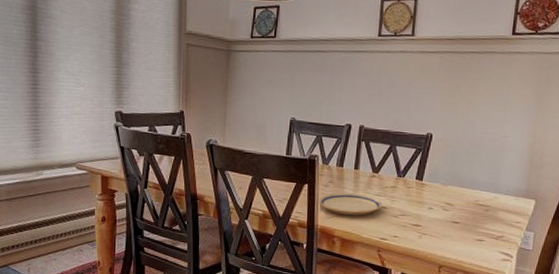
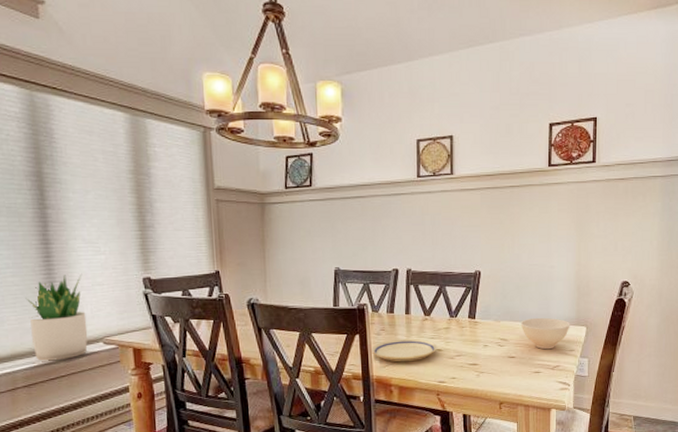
planter: none [13,102,64,180] -> present [25,274,88,361]
bowl: none [468,185,519,219] -> present [520,317,570,350]

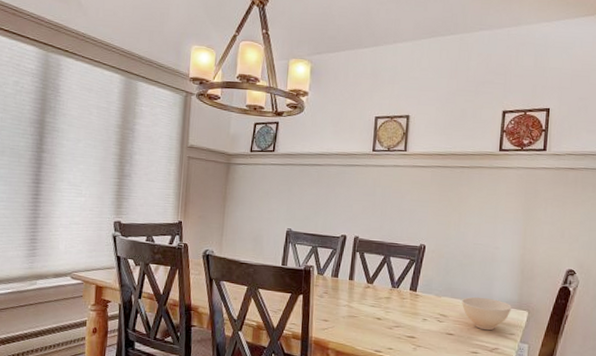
planter: present [25,274,88,361] -> none [10,212,63,290]
plate: present [372,338,437,363] -> none [313,303,377,328]

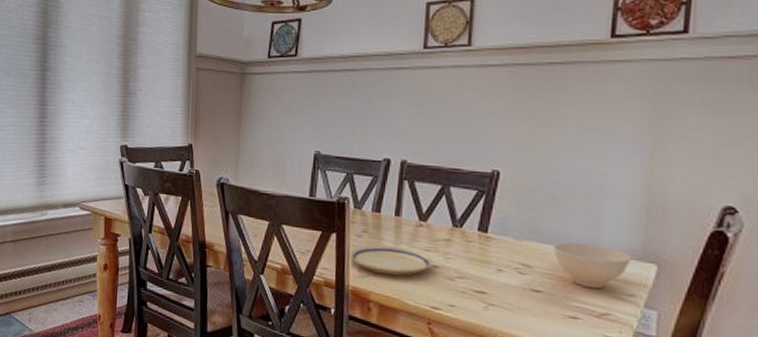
plate: none [313,303,377,328] -> present [350,245,433,277]

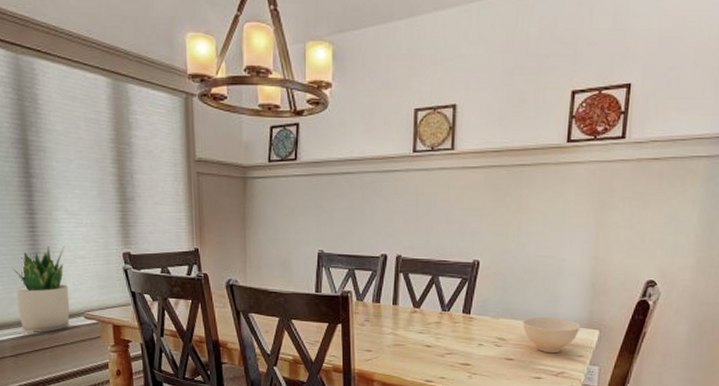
planter: none [21,136,69,220] -> present [12,246,70,333]
plate: present [350,245,433,277] -> none [354,331,426,357]

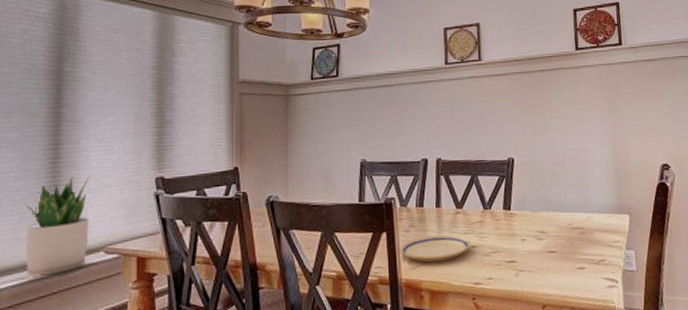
plate: none [354,331,426,357] -> present [400,234,471,263]
bowl: present [522,316,581,354] -> none [559,206,612,242]

